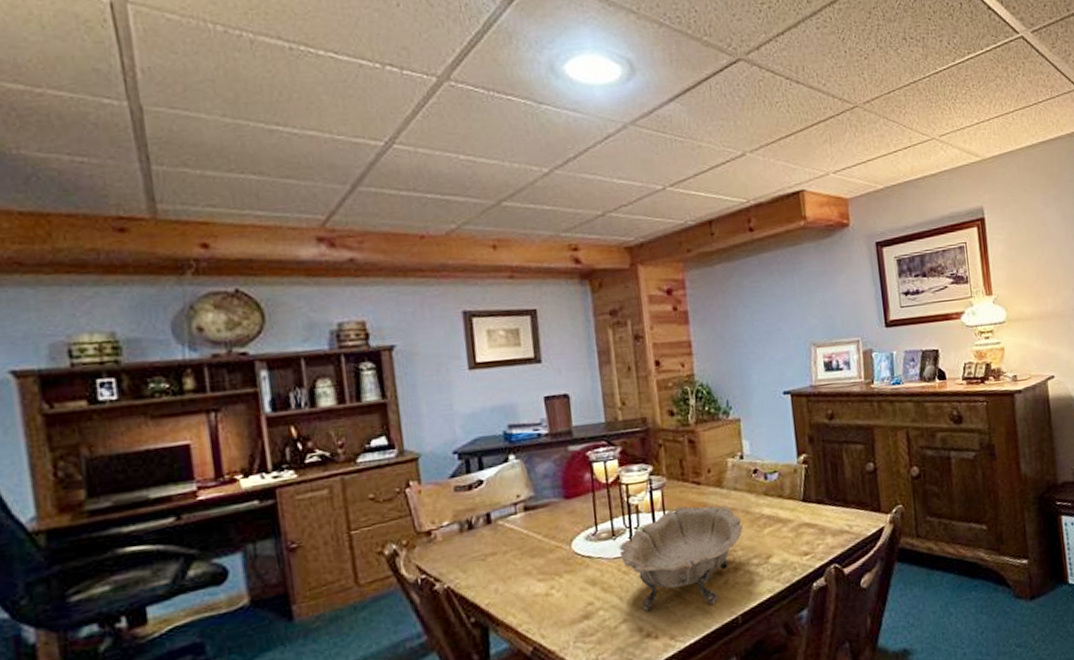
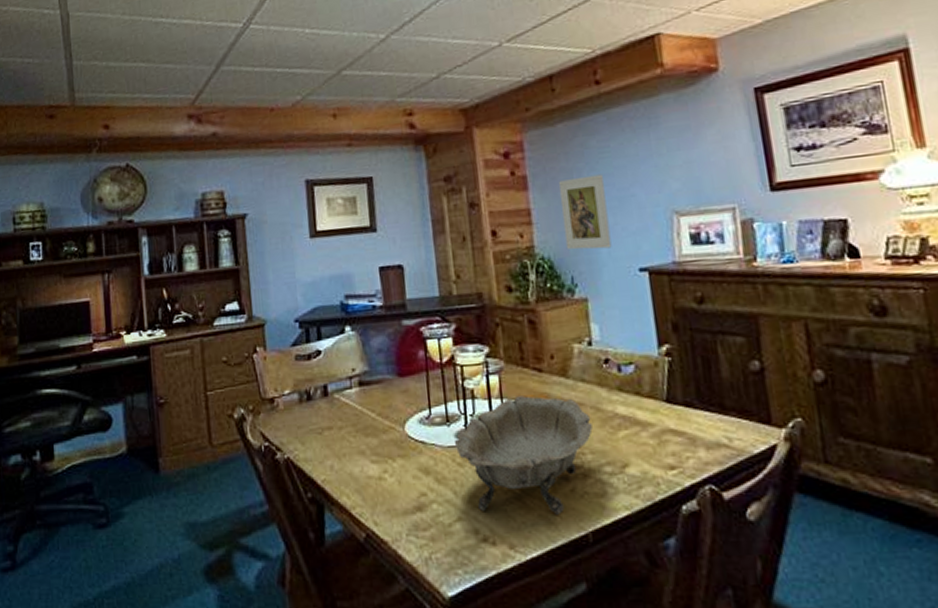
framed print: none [716,311,761,377] -> present [558,174,612,250]

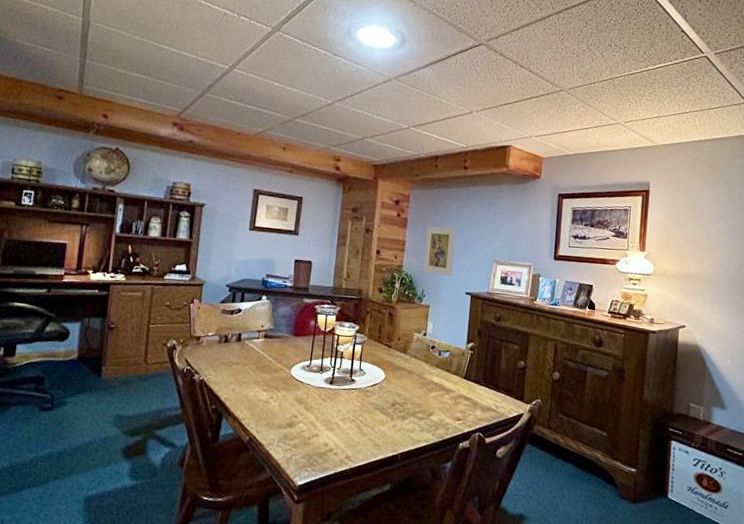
decorative bowl: present [455,395,593,515] -> none [323,361,416,440]

